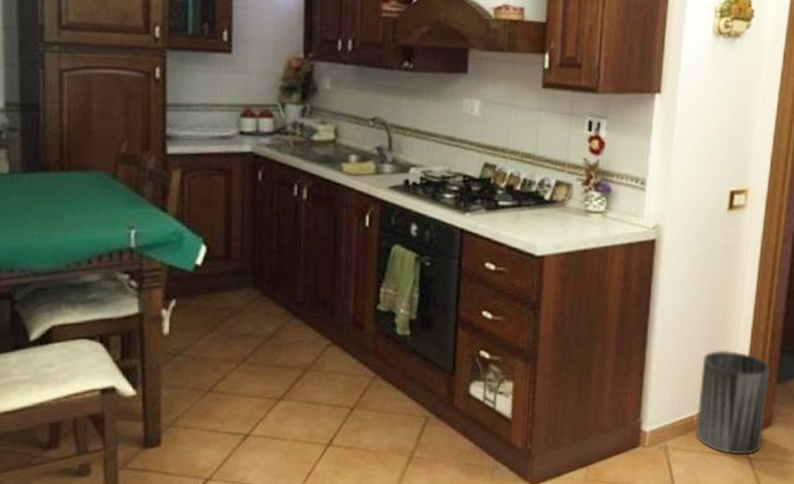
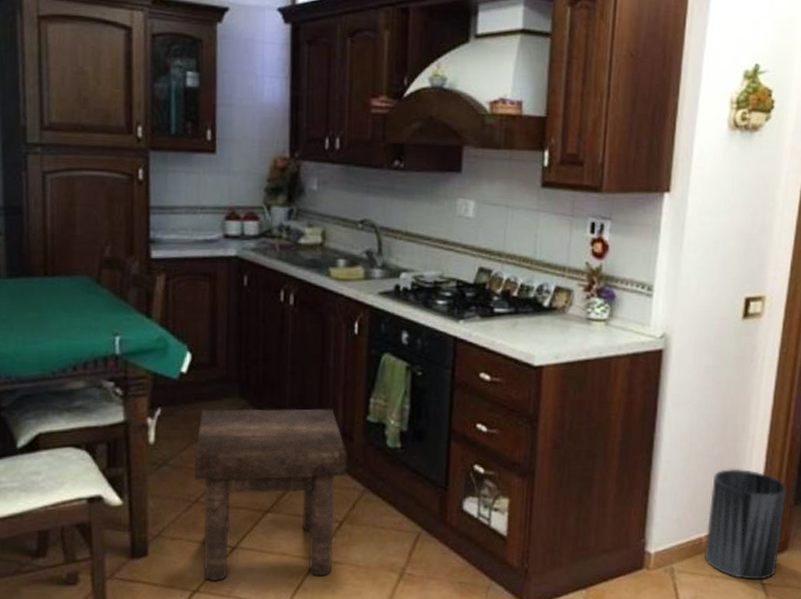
stool: none [207,298,359,468] -> present [193,408,347,581]

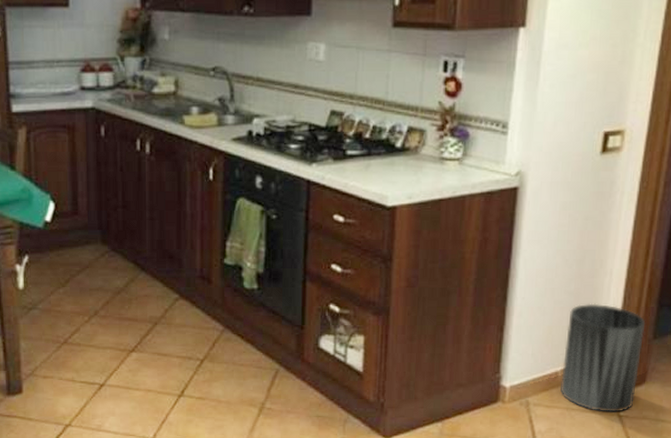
stool: present [193,408,347,581] -> none [61,253,206,415]

